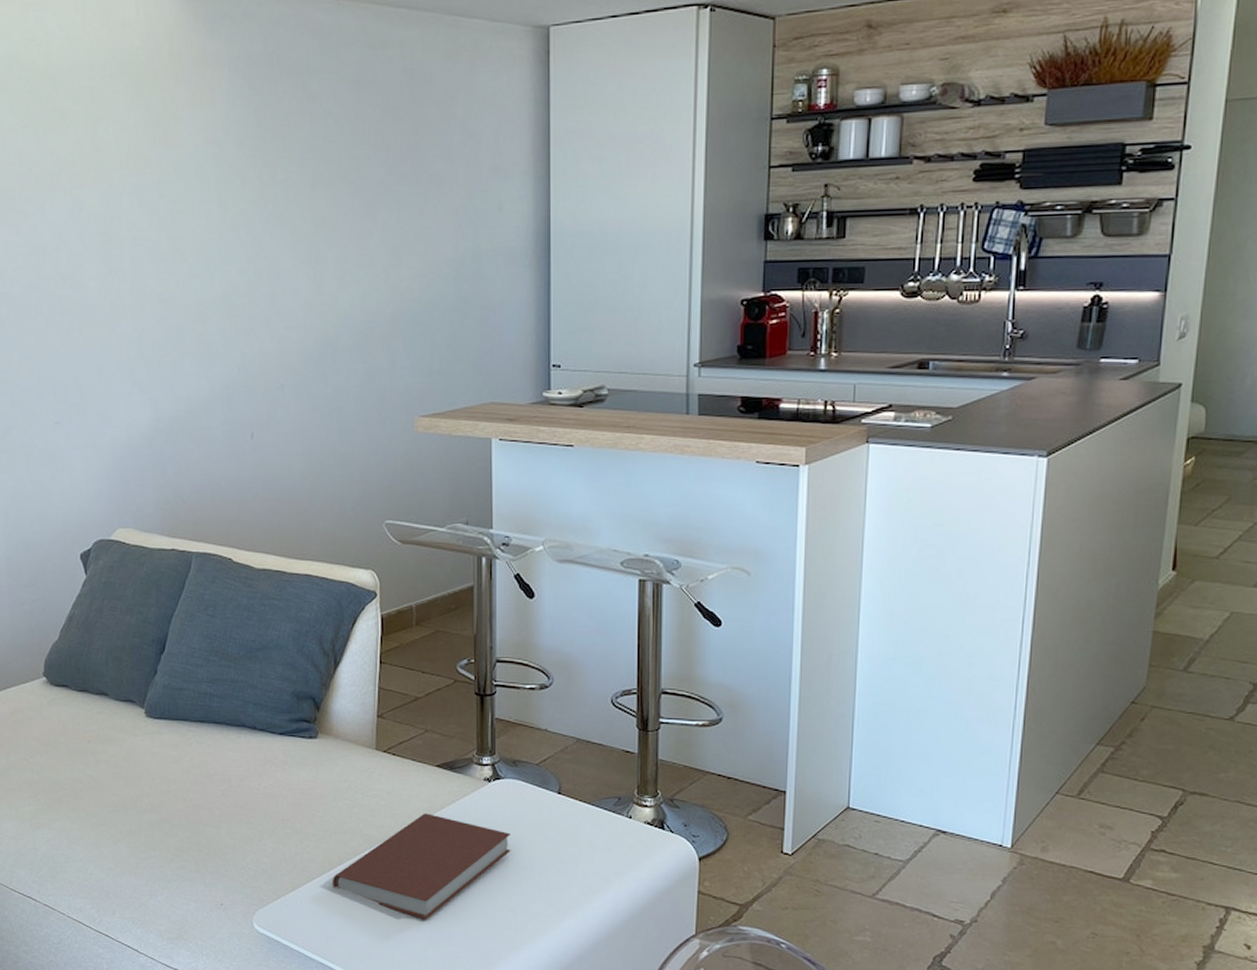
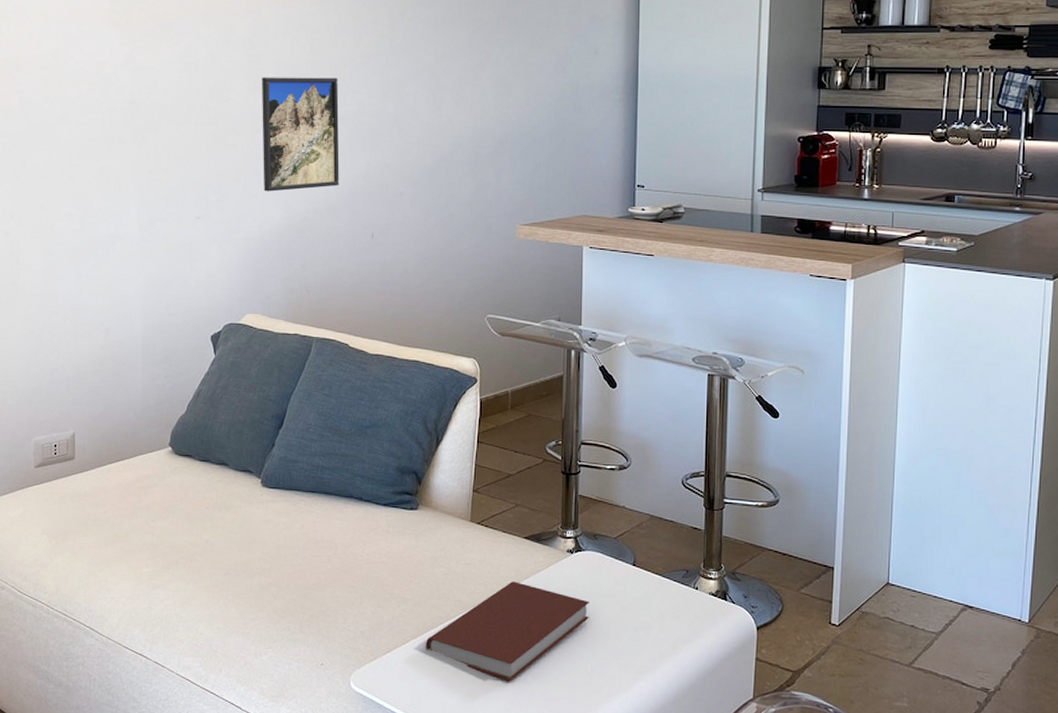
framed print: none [117,254,212,390] -> present [261,77,340,192]

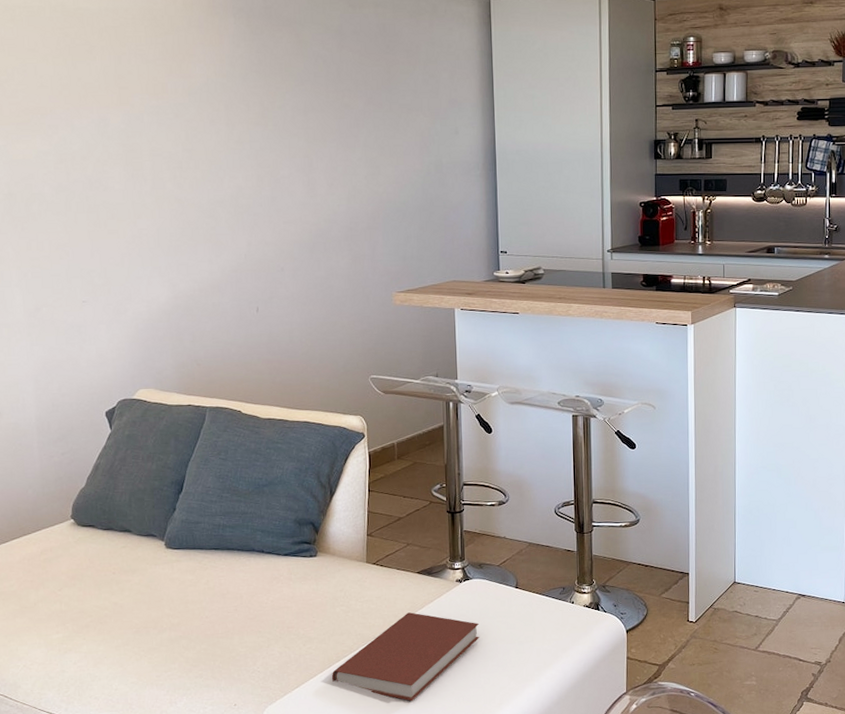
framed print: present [261,77,340,192] -> none [138,163,222,274]

